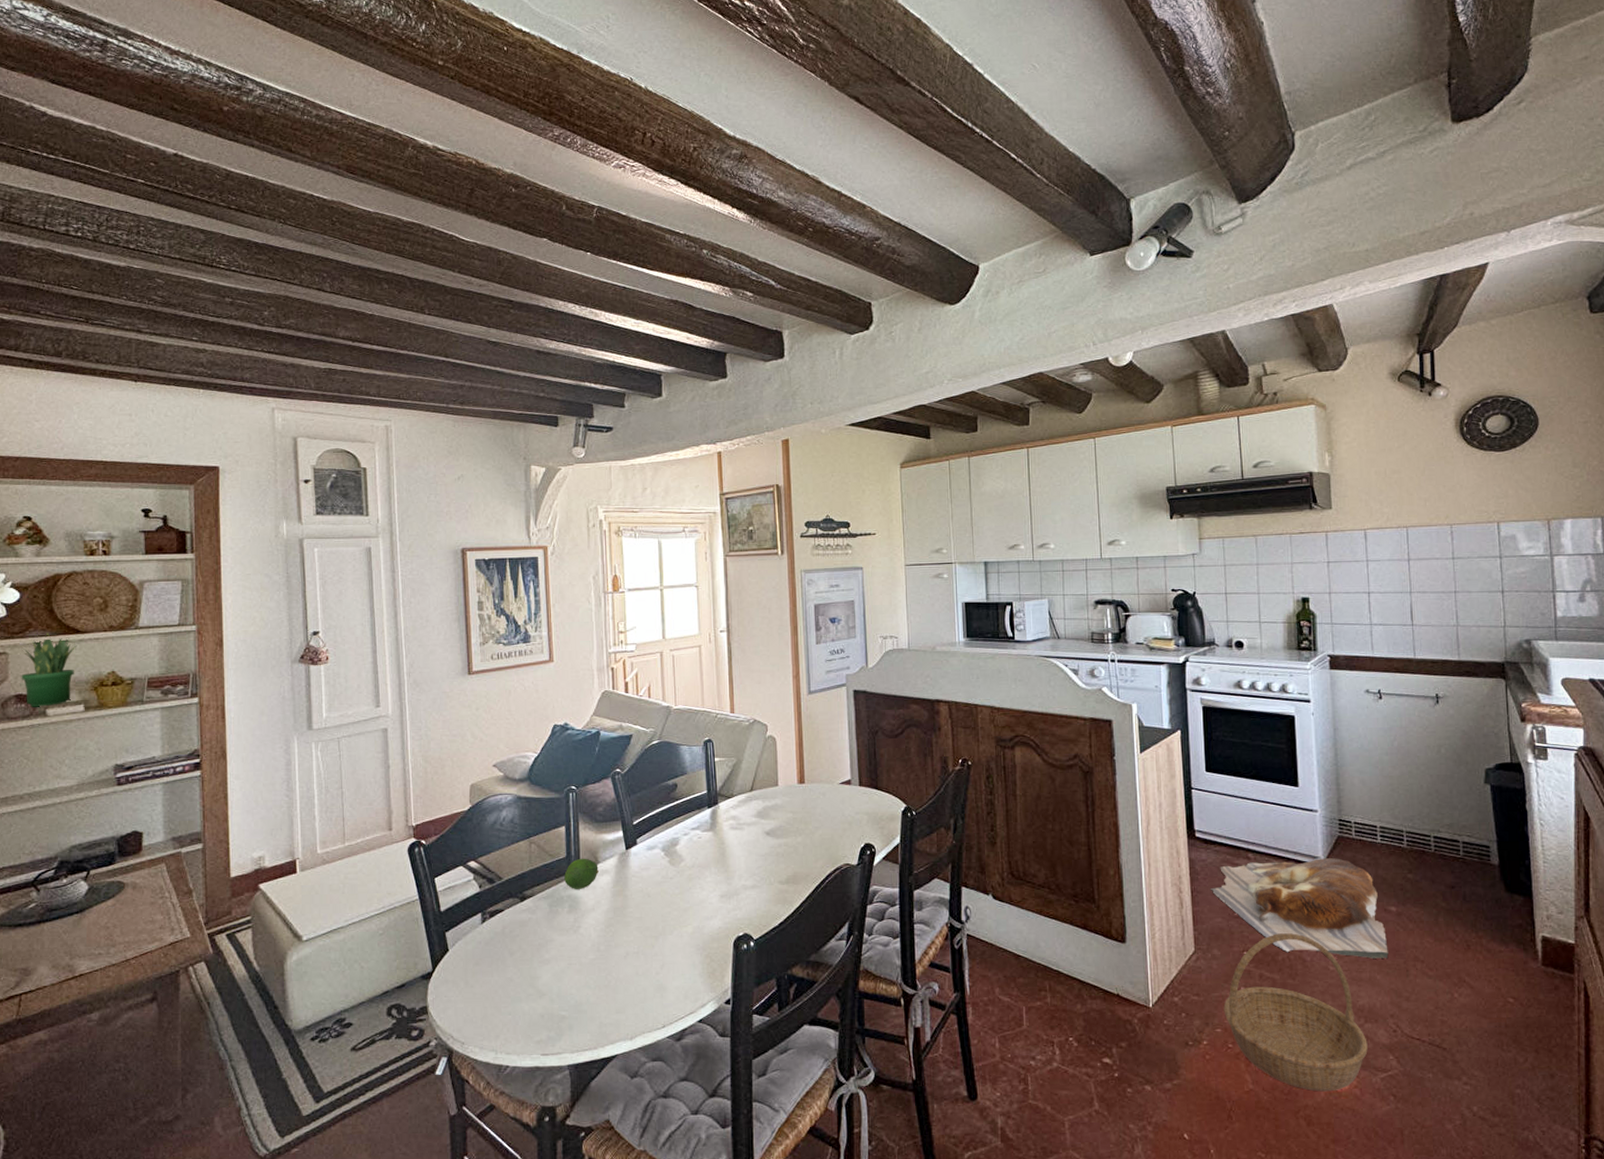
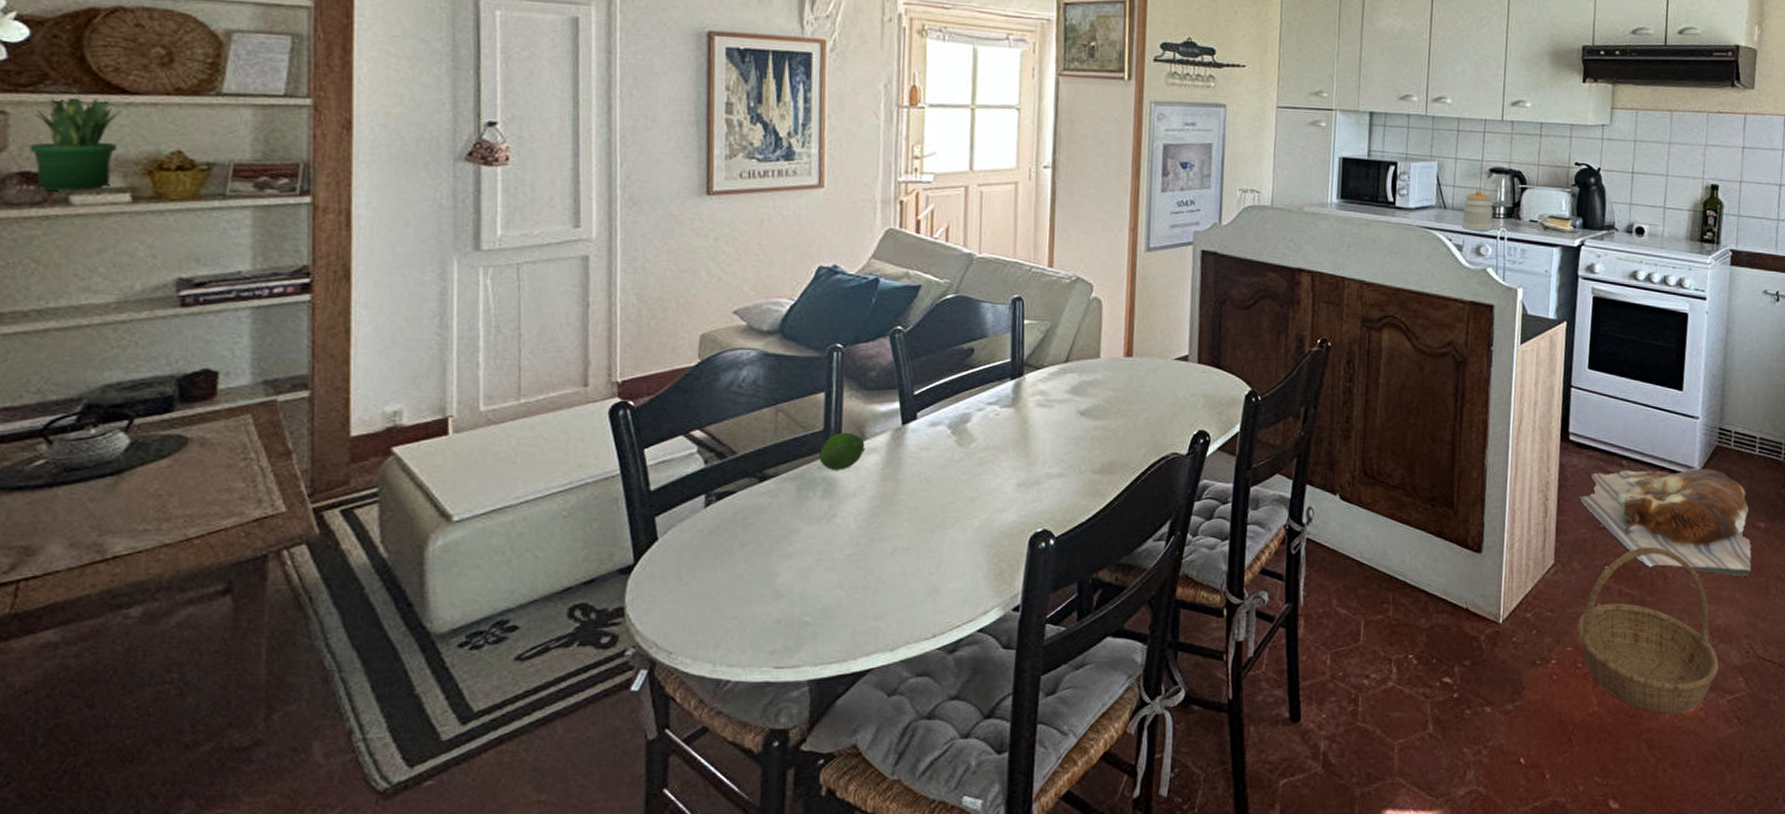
jar: none [1074,620,1103,656] -> present [1462,190,1494,232]

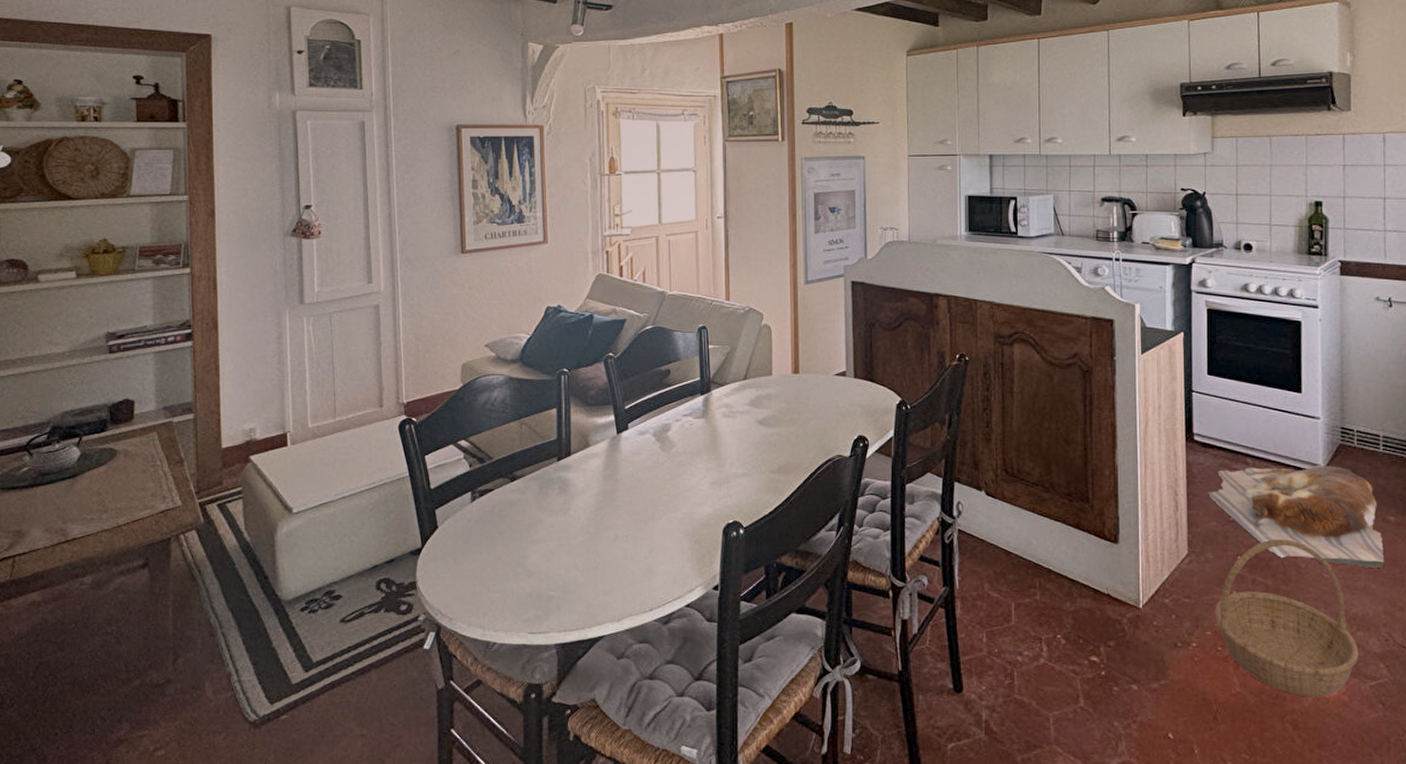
planter: present [29,86,123,192] -> none [13,197,69,273]
fruit: present [819,432,865,470] -> none [555,441,589,472]
jar: present [1462,190,1494,232] -> none [1079,217,1107,254]

